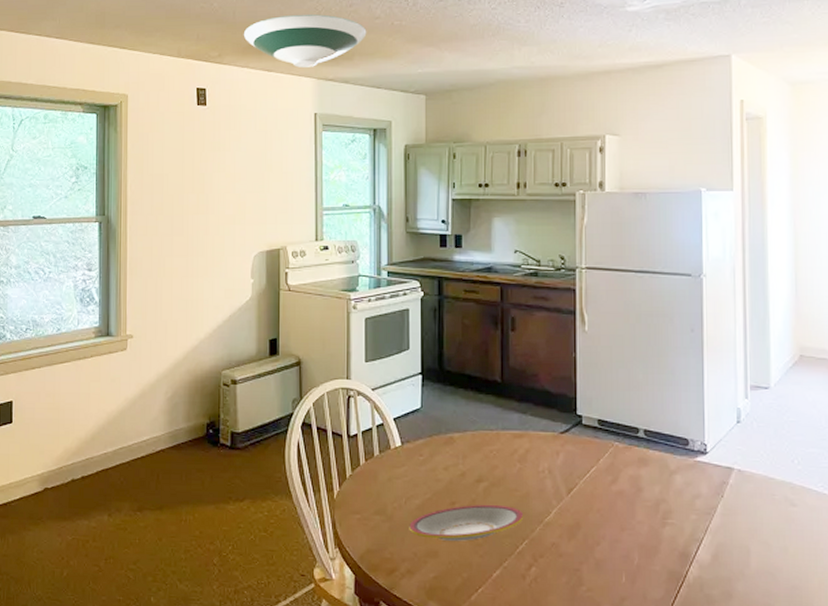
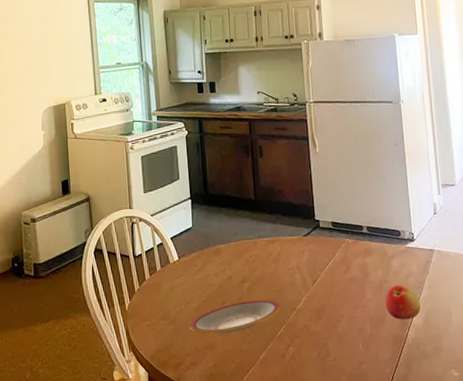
apple: none [661,507,710,552] -> present [385,285,421,320]

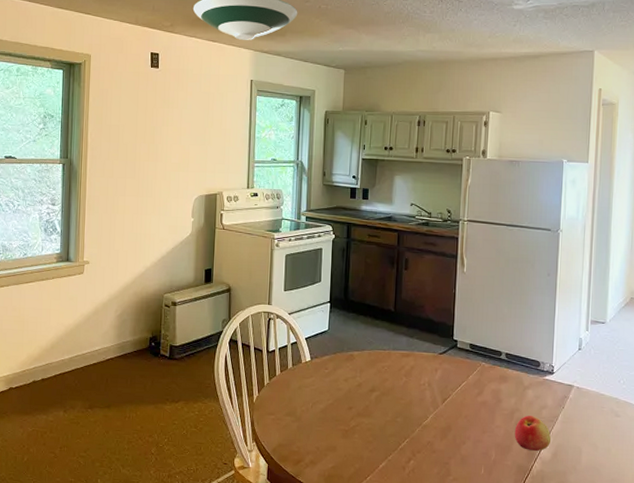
plate: present [189,299,281,334] -> none [314,409,407,439]

